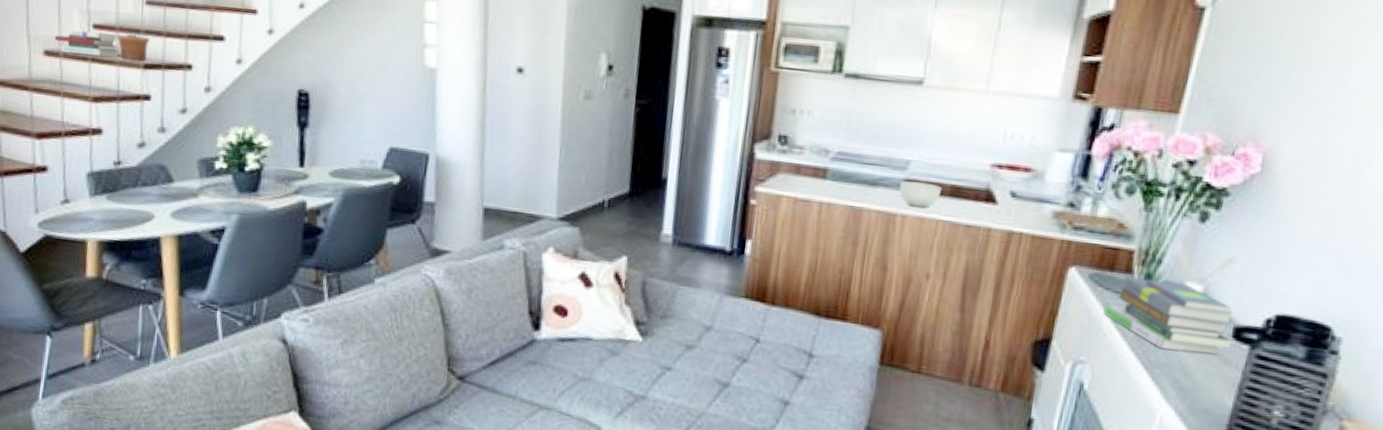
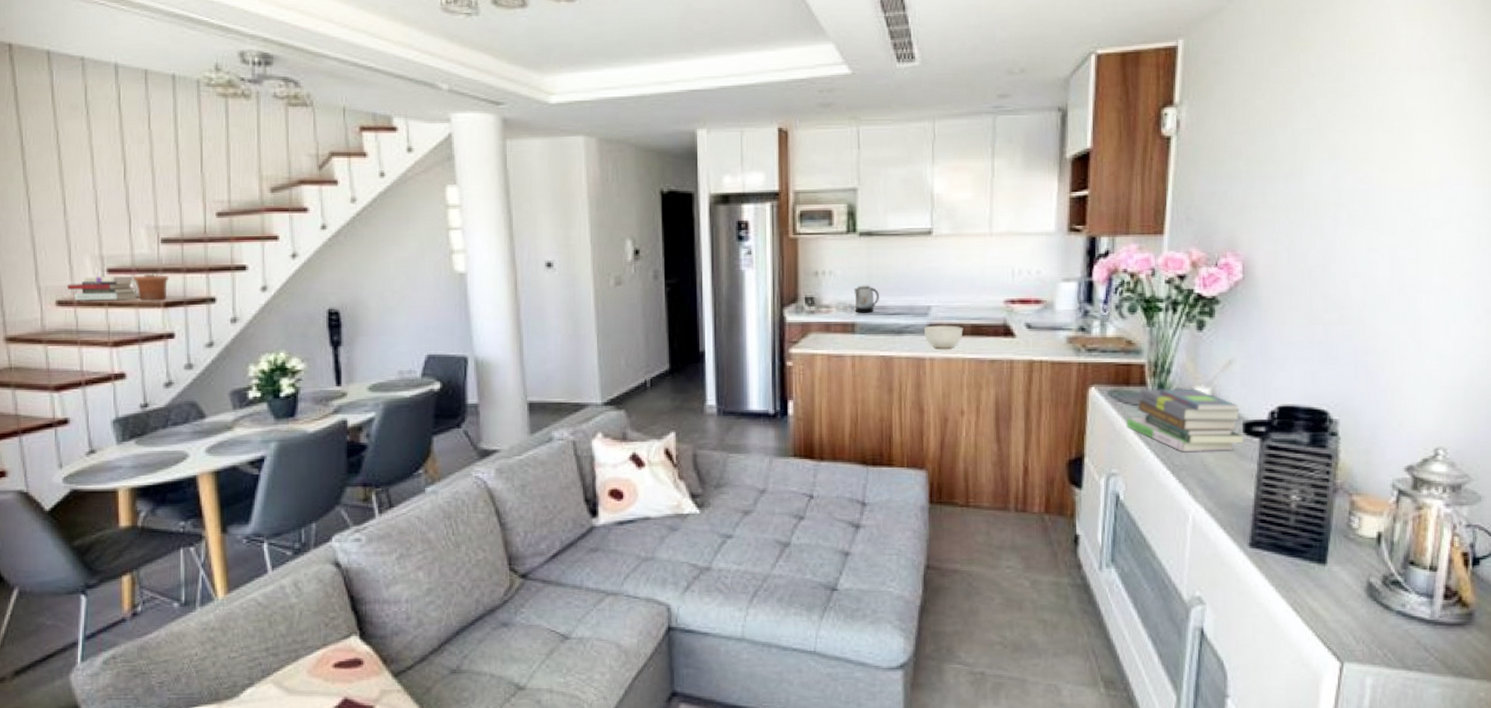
kettle: none [829,129,858,161] -> present [854,285,880,314]

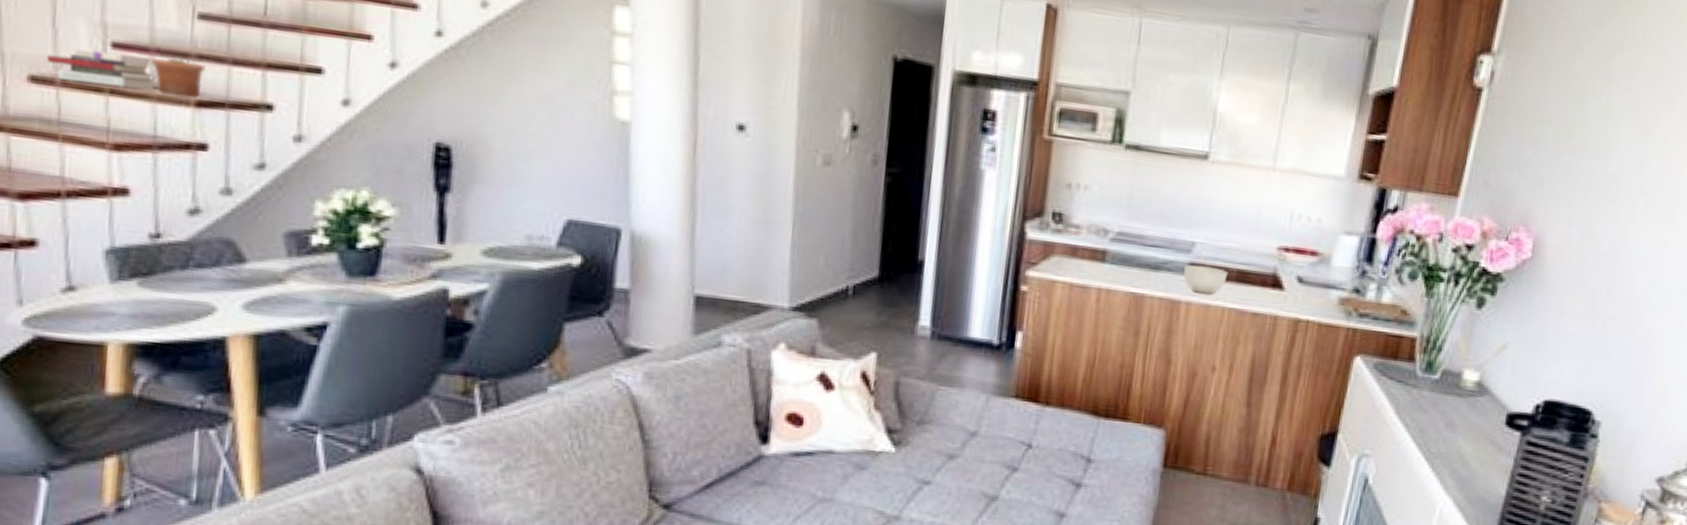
kettle: present [854,285,880,314] -> none [1108,206,1139,242]
books: present [1126,389,1244,452] -> none [1387,365,1506,443]

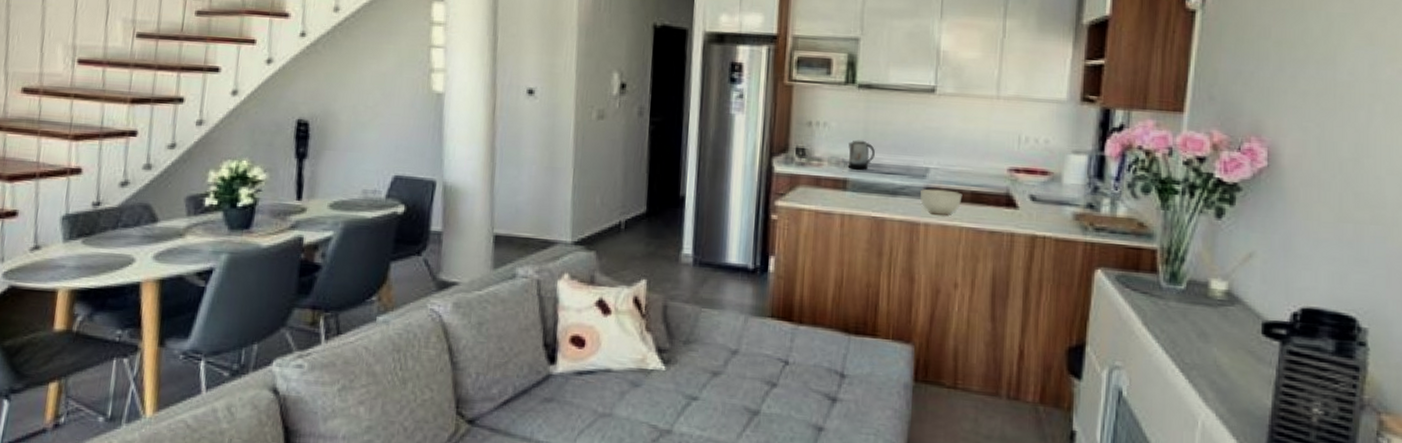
books: present [47,48,155,93] -> none [35,66,104,95]
planter: present [150,58,206,99] -> none [102,68,139,98]
kettle: none [1108,206,1139,242] -> present [847,139,876,171]

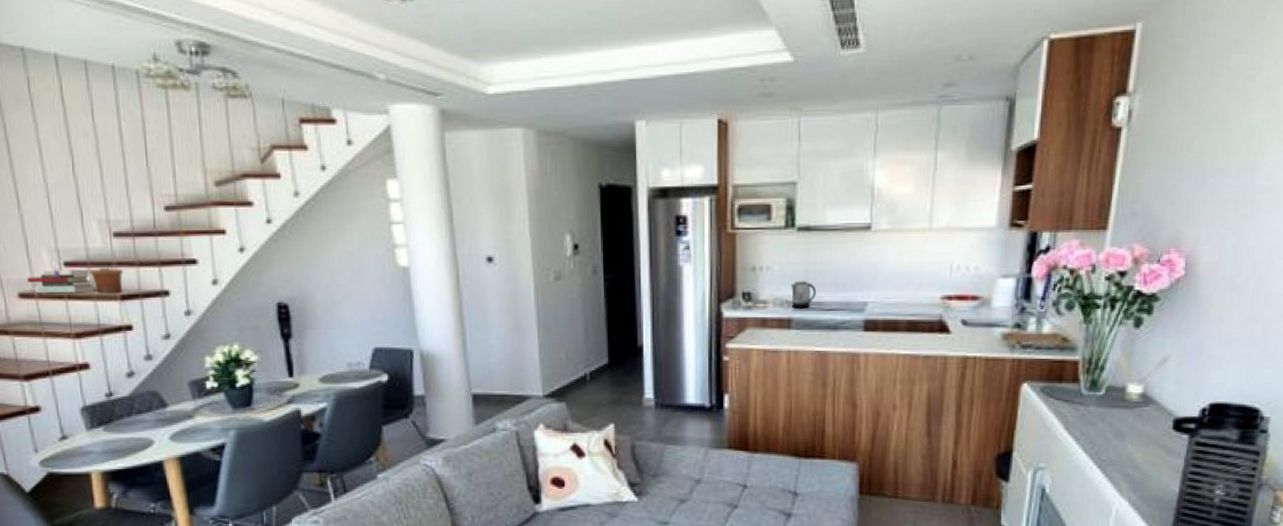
books: none [35,66,104,95] -> present [27,268,95,295]
planter: none [102,68,139,98] -> present [89,267,123,295]
bowl: present [919,188,963,215] -> none [859,321,899,345]

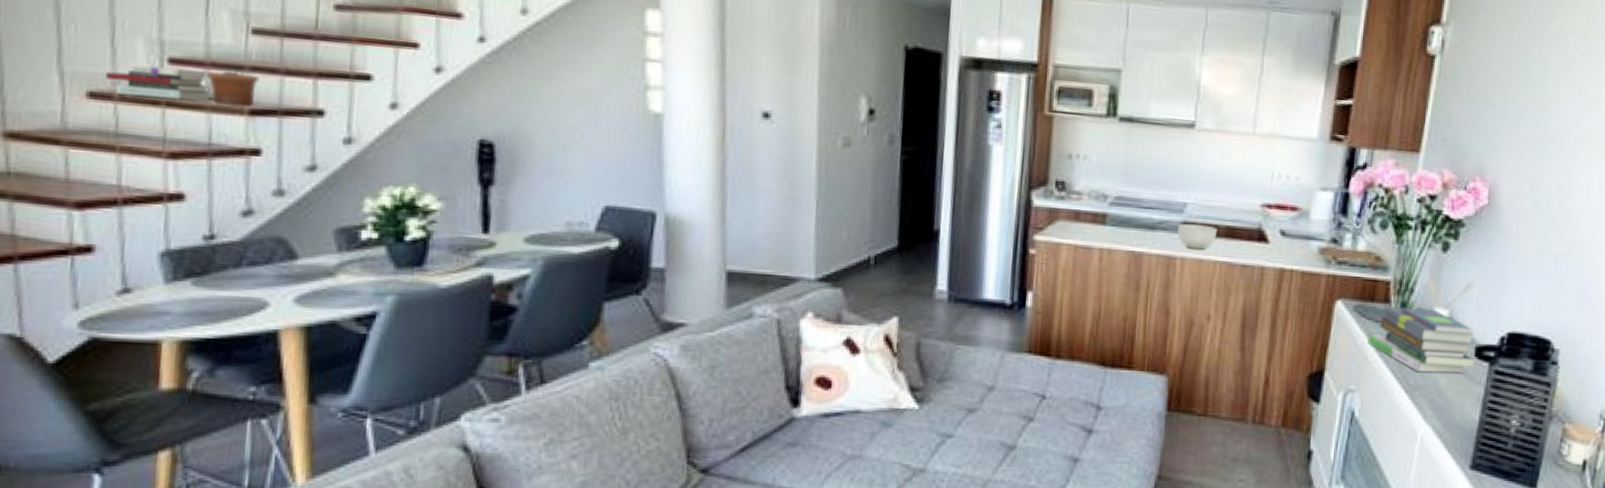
kettle: present [791,280,817,310] -> none [1107,173,1135,205]
bowl: none [859,321,899,345] -> present [1177,223,1218,250]
books: none [1056,385,1174,448] -> present [1368,306,1475,374]

